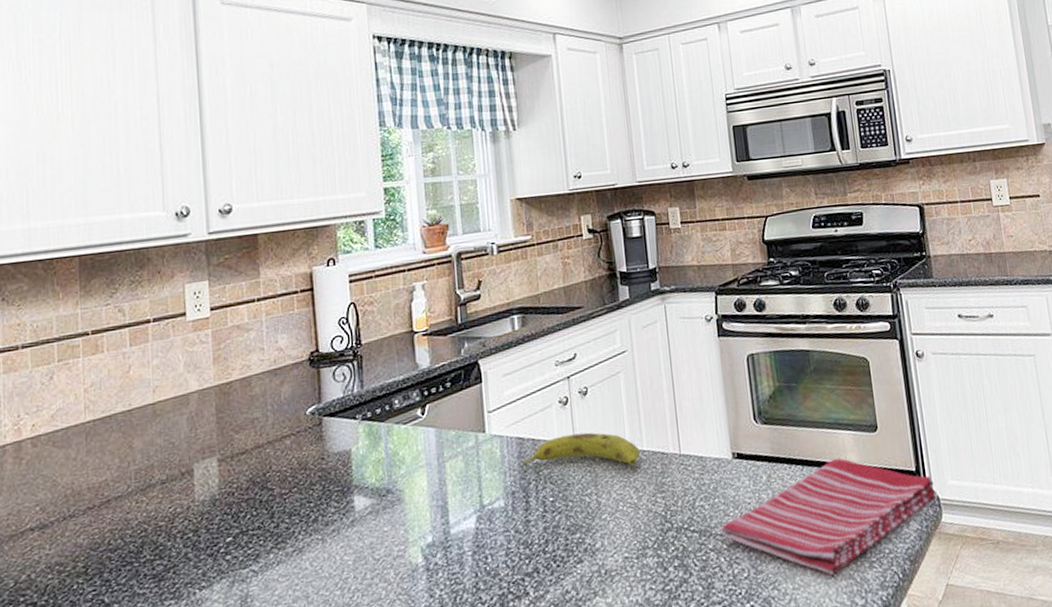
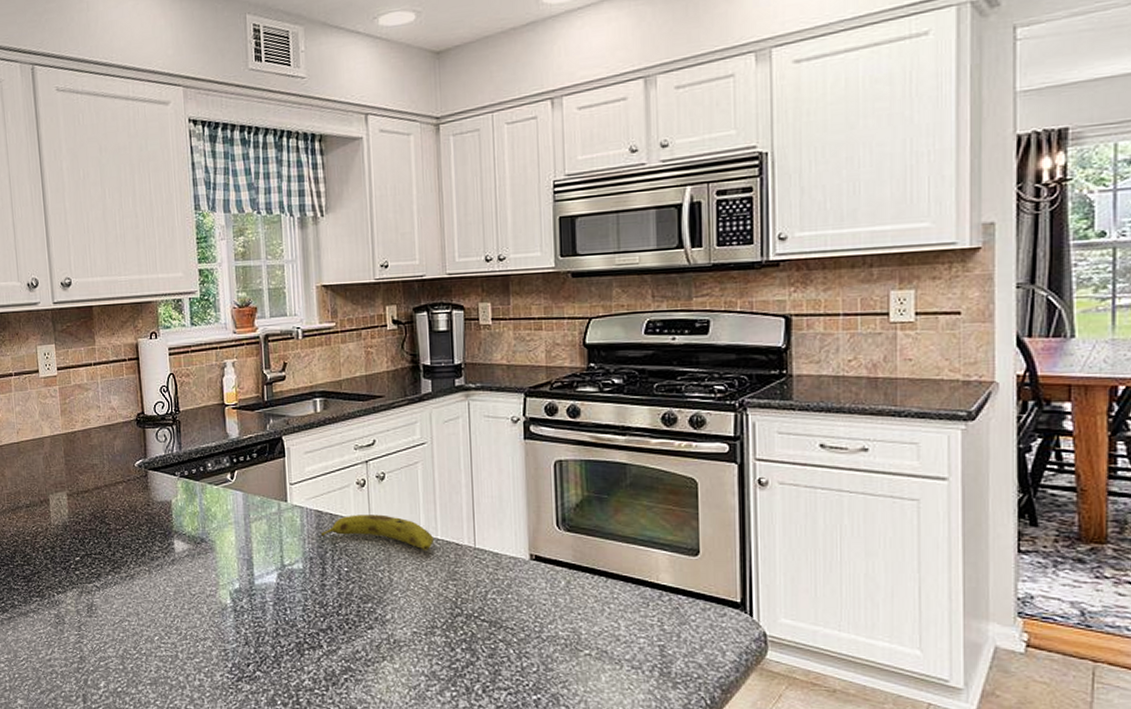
dish towel: present [721,458,937,575] -> none [512,576,763,687]

